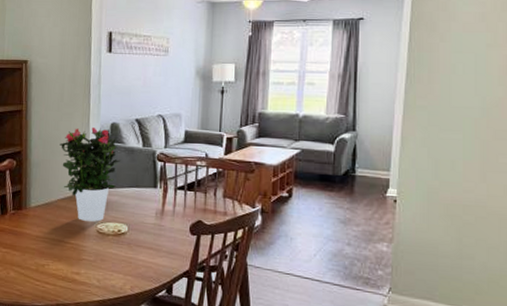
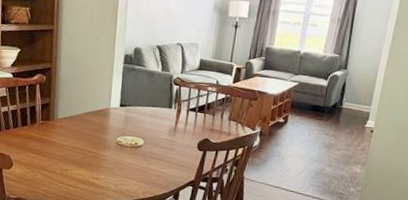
potted flower: present [60,128,121,222] -> none [87,50,142,135]

